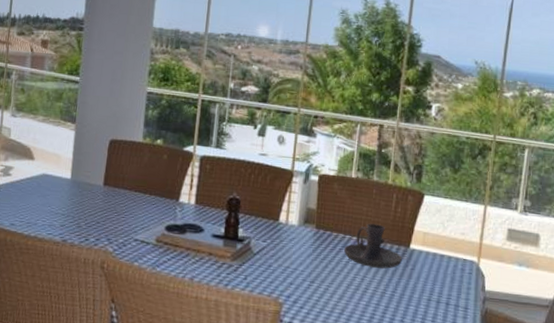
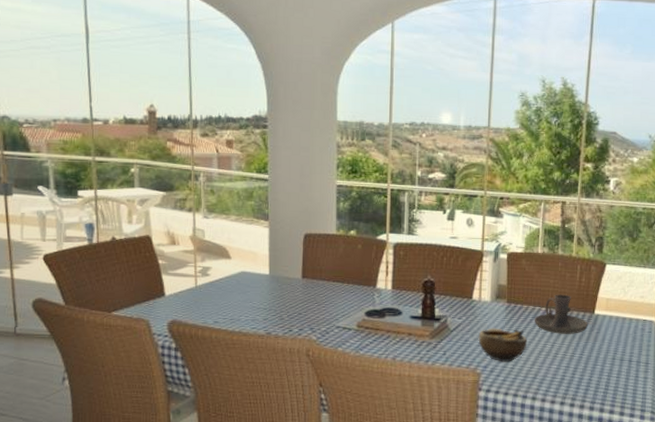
bowl: none [282,254,336,294] -> present [478,328,528,362]

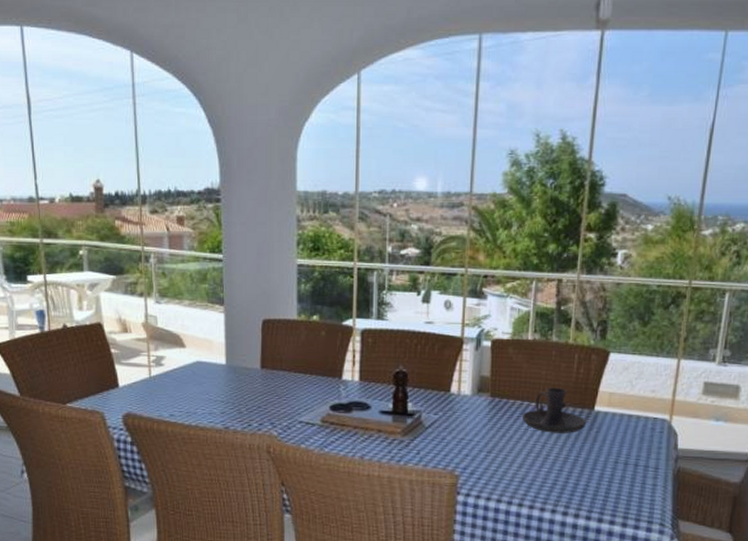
bowl: present [478,328,528,362] -> none [457,425,514,464]

